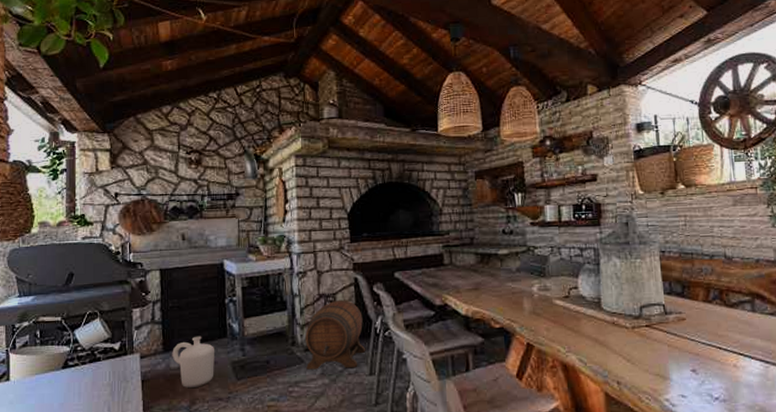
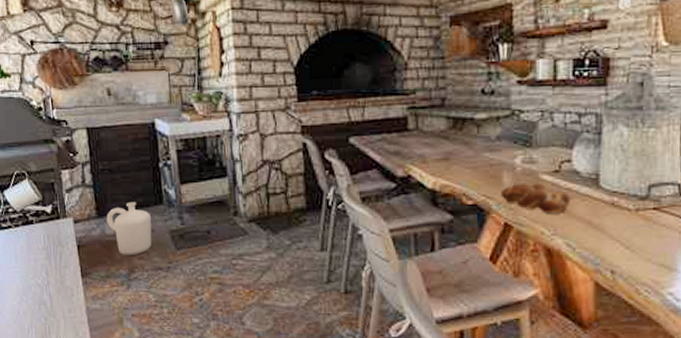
wooden barrel: present [305,299,366,370] -> none [249,167,317,243]
bread loaf: none [522,307,579,333] -> present [500,183,570,214]

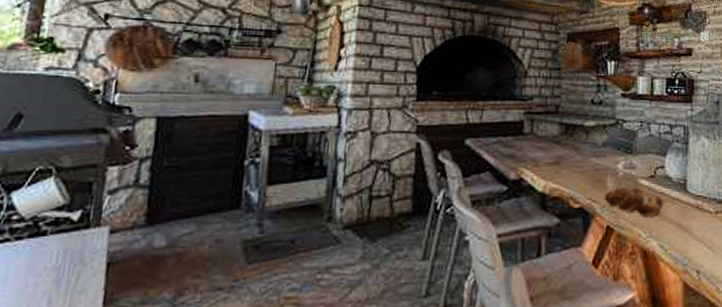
water jug: present [106,201,152,257] -> none [157,205,222,275]

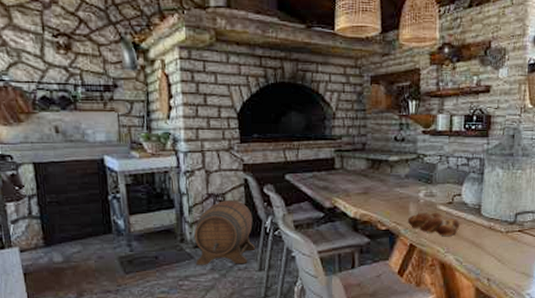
wooden barrel: none [343,167,422,252] -> present [194,199,256,265]

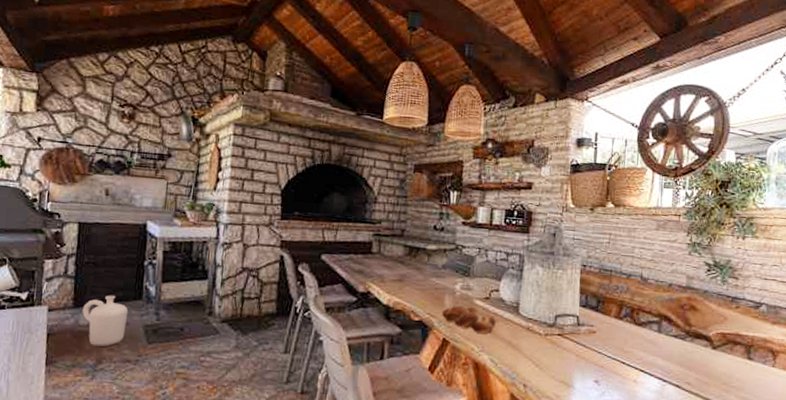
water jug: none [54,231,101,282] -> present [82,295,129,348]
wooden barrel: present [194,199,256,265] -> none [220,275,284,345]

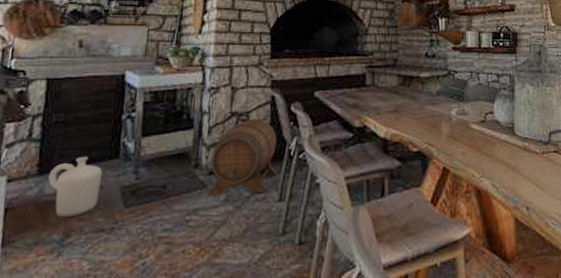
wooden barrel: none [220,275,284,345] -> present [208,118,278,196]
bread loaf: present [441,306,496,333] -> none [440,131,493,158]

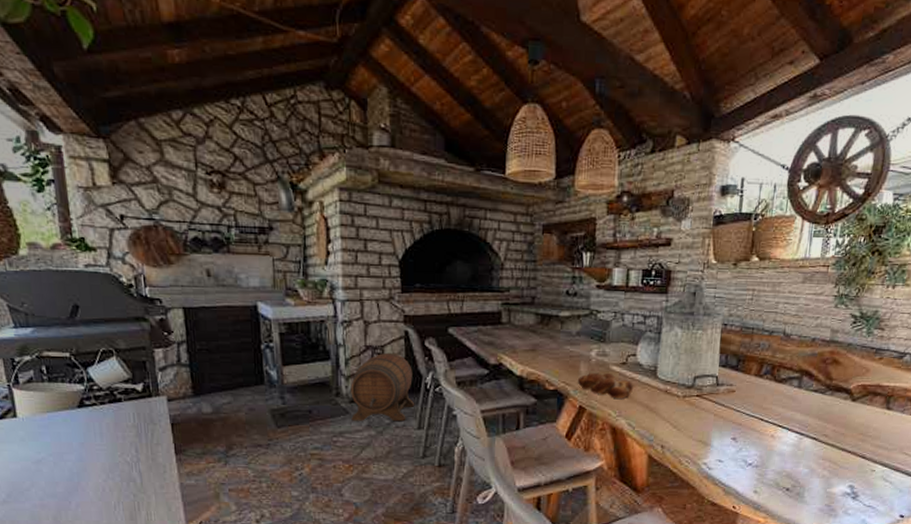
water jug: present [48,156,103,218] -> none [203,381,252,434]
bread loaf: none [440,131,493,158] -> present [577,372,633,399]

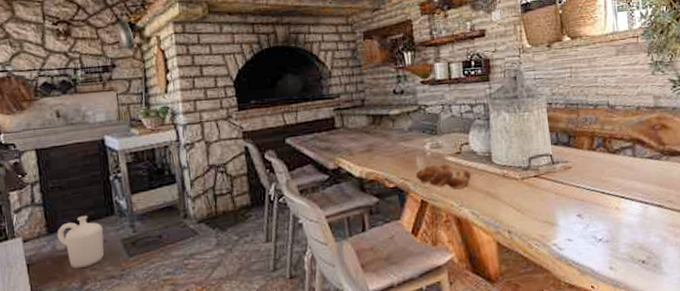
water jug: none [203,381,252,434] -> present [57,215,105,269]
wooden barrel: present [351,352,415,422] -> none [197,169,261,242]

